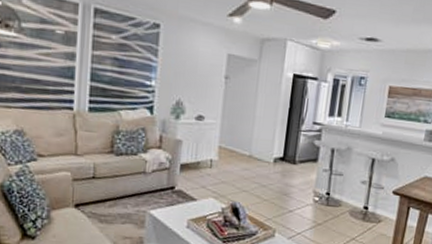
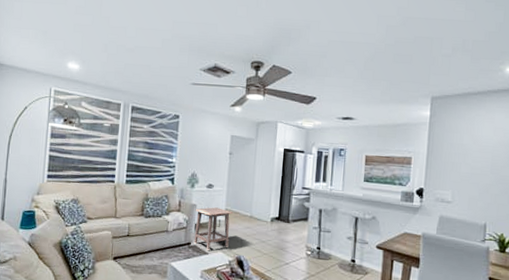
side table: none [178,144,227,197] -> present [193,207,232,252]

